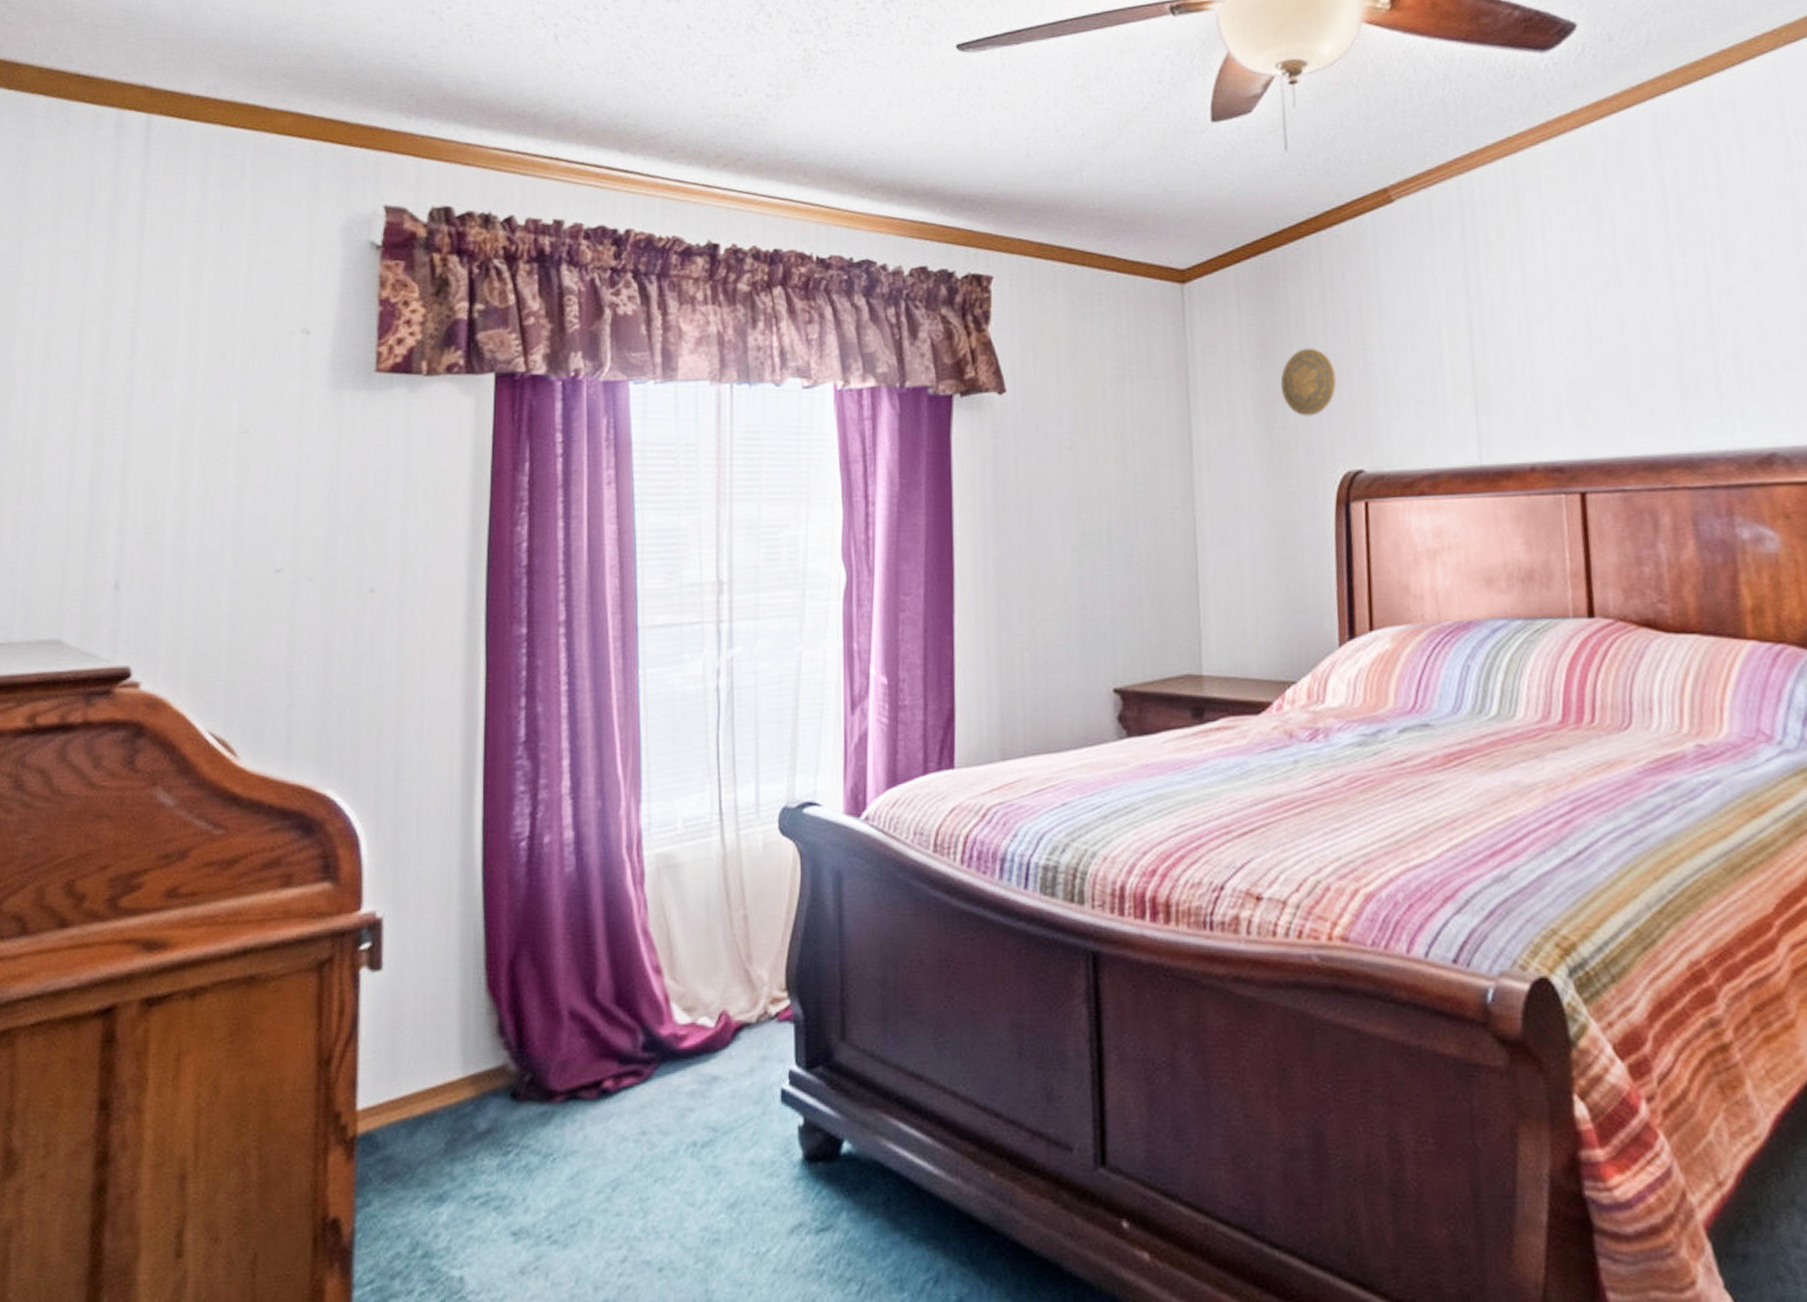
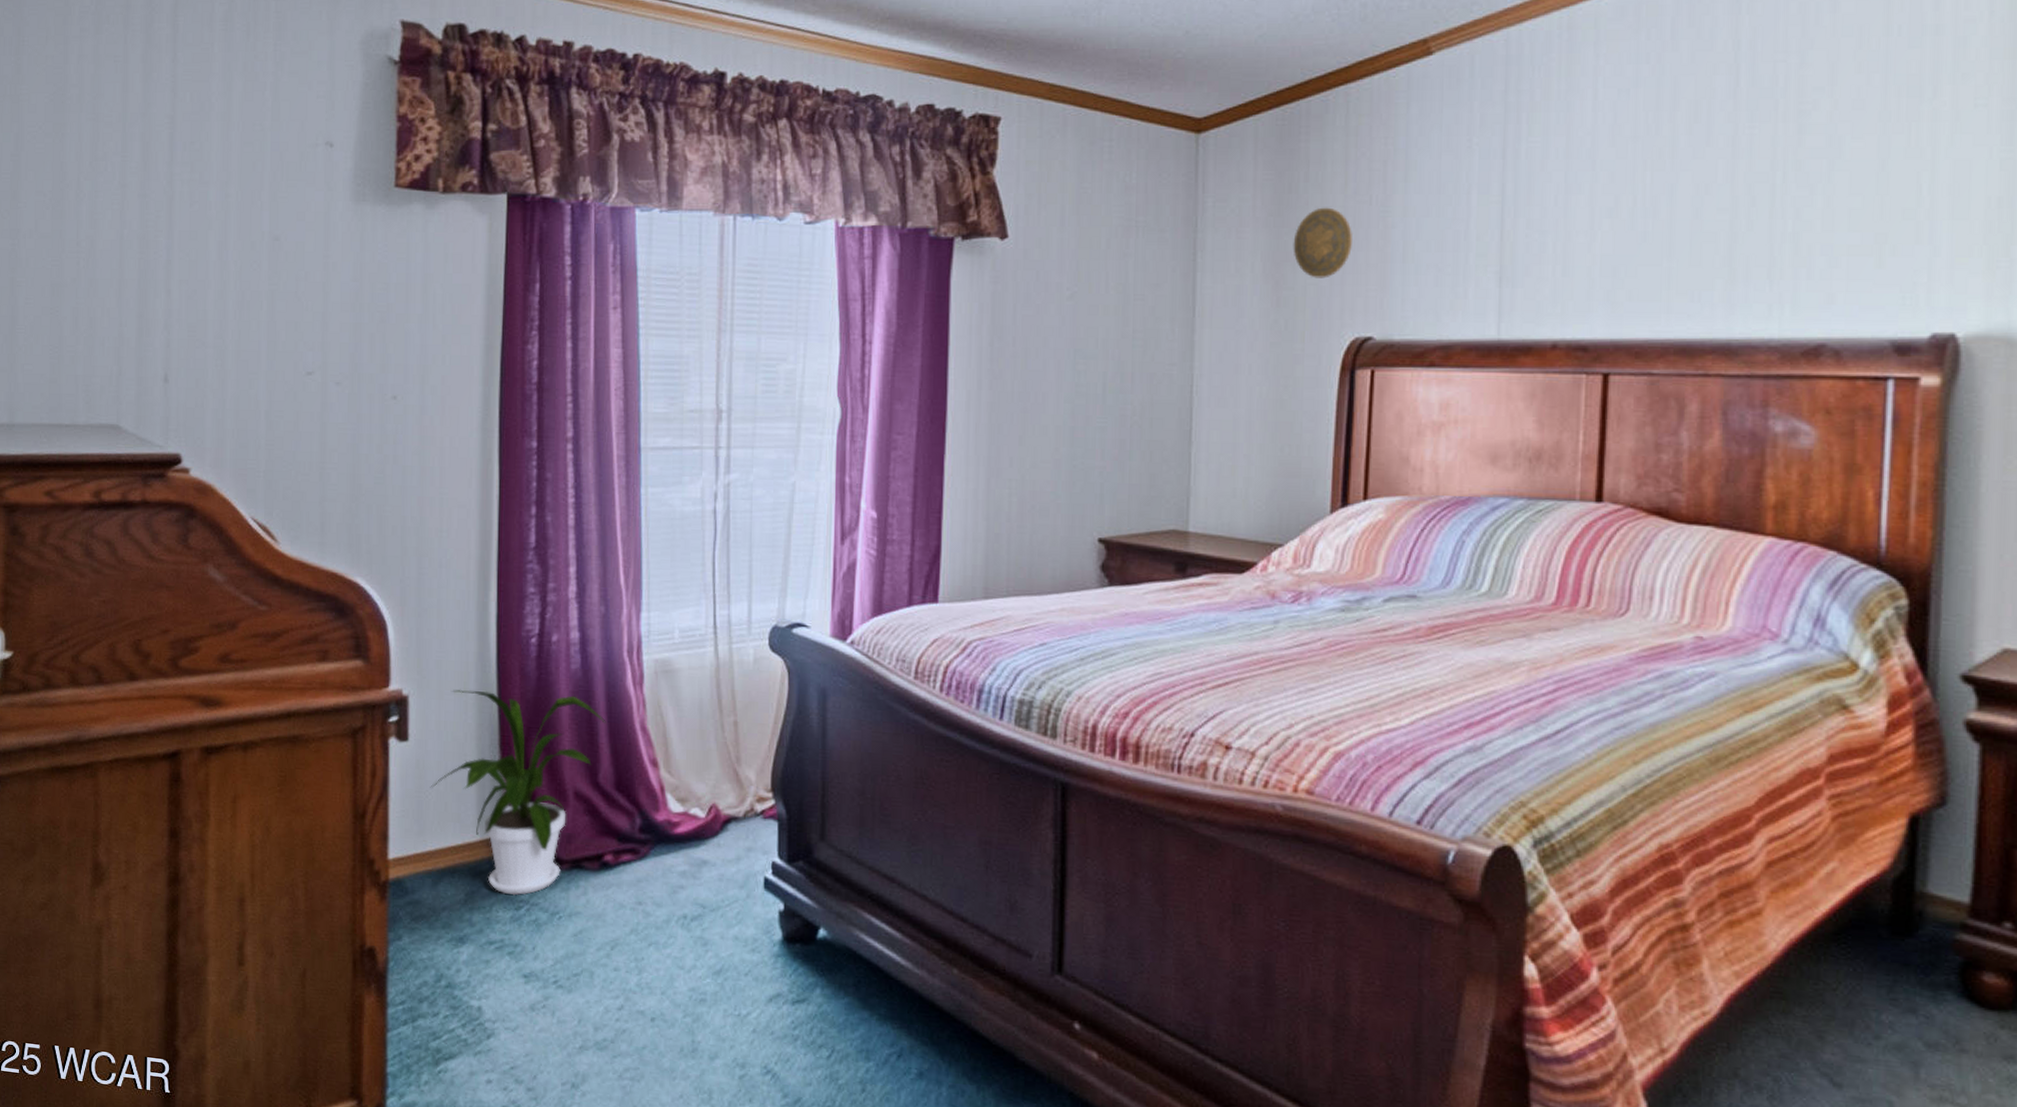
house plant: none [406,902,604,1139] -> present [430,689,606,896]

